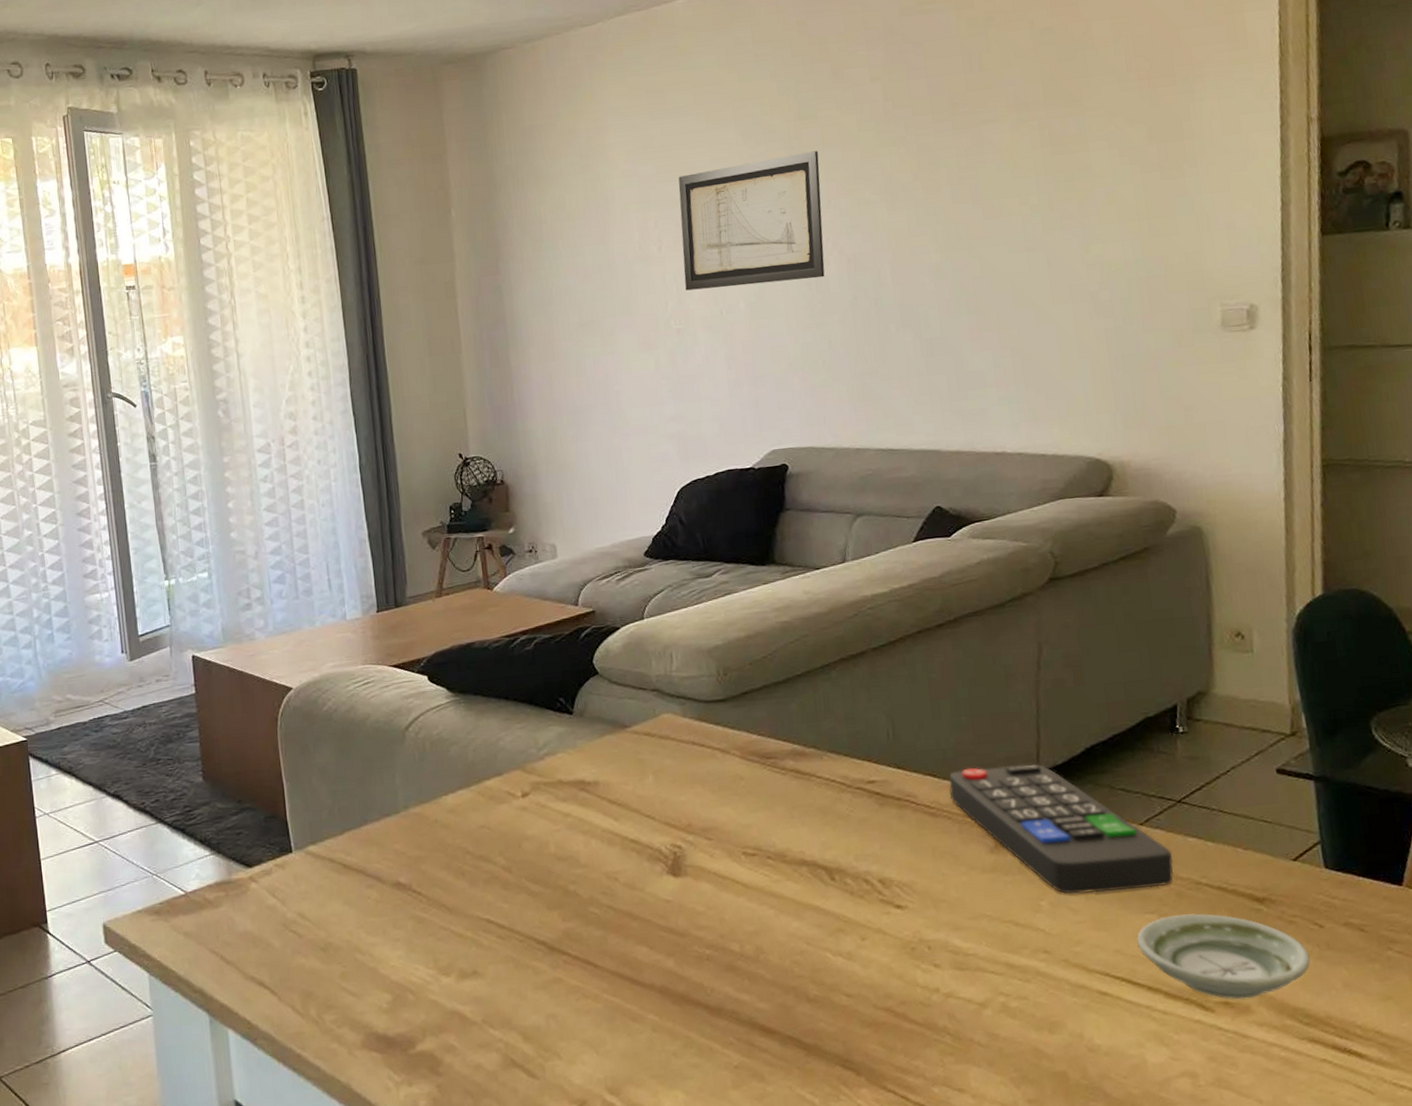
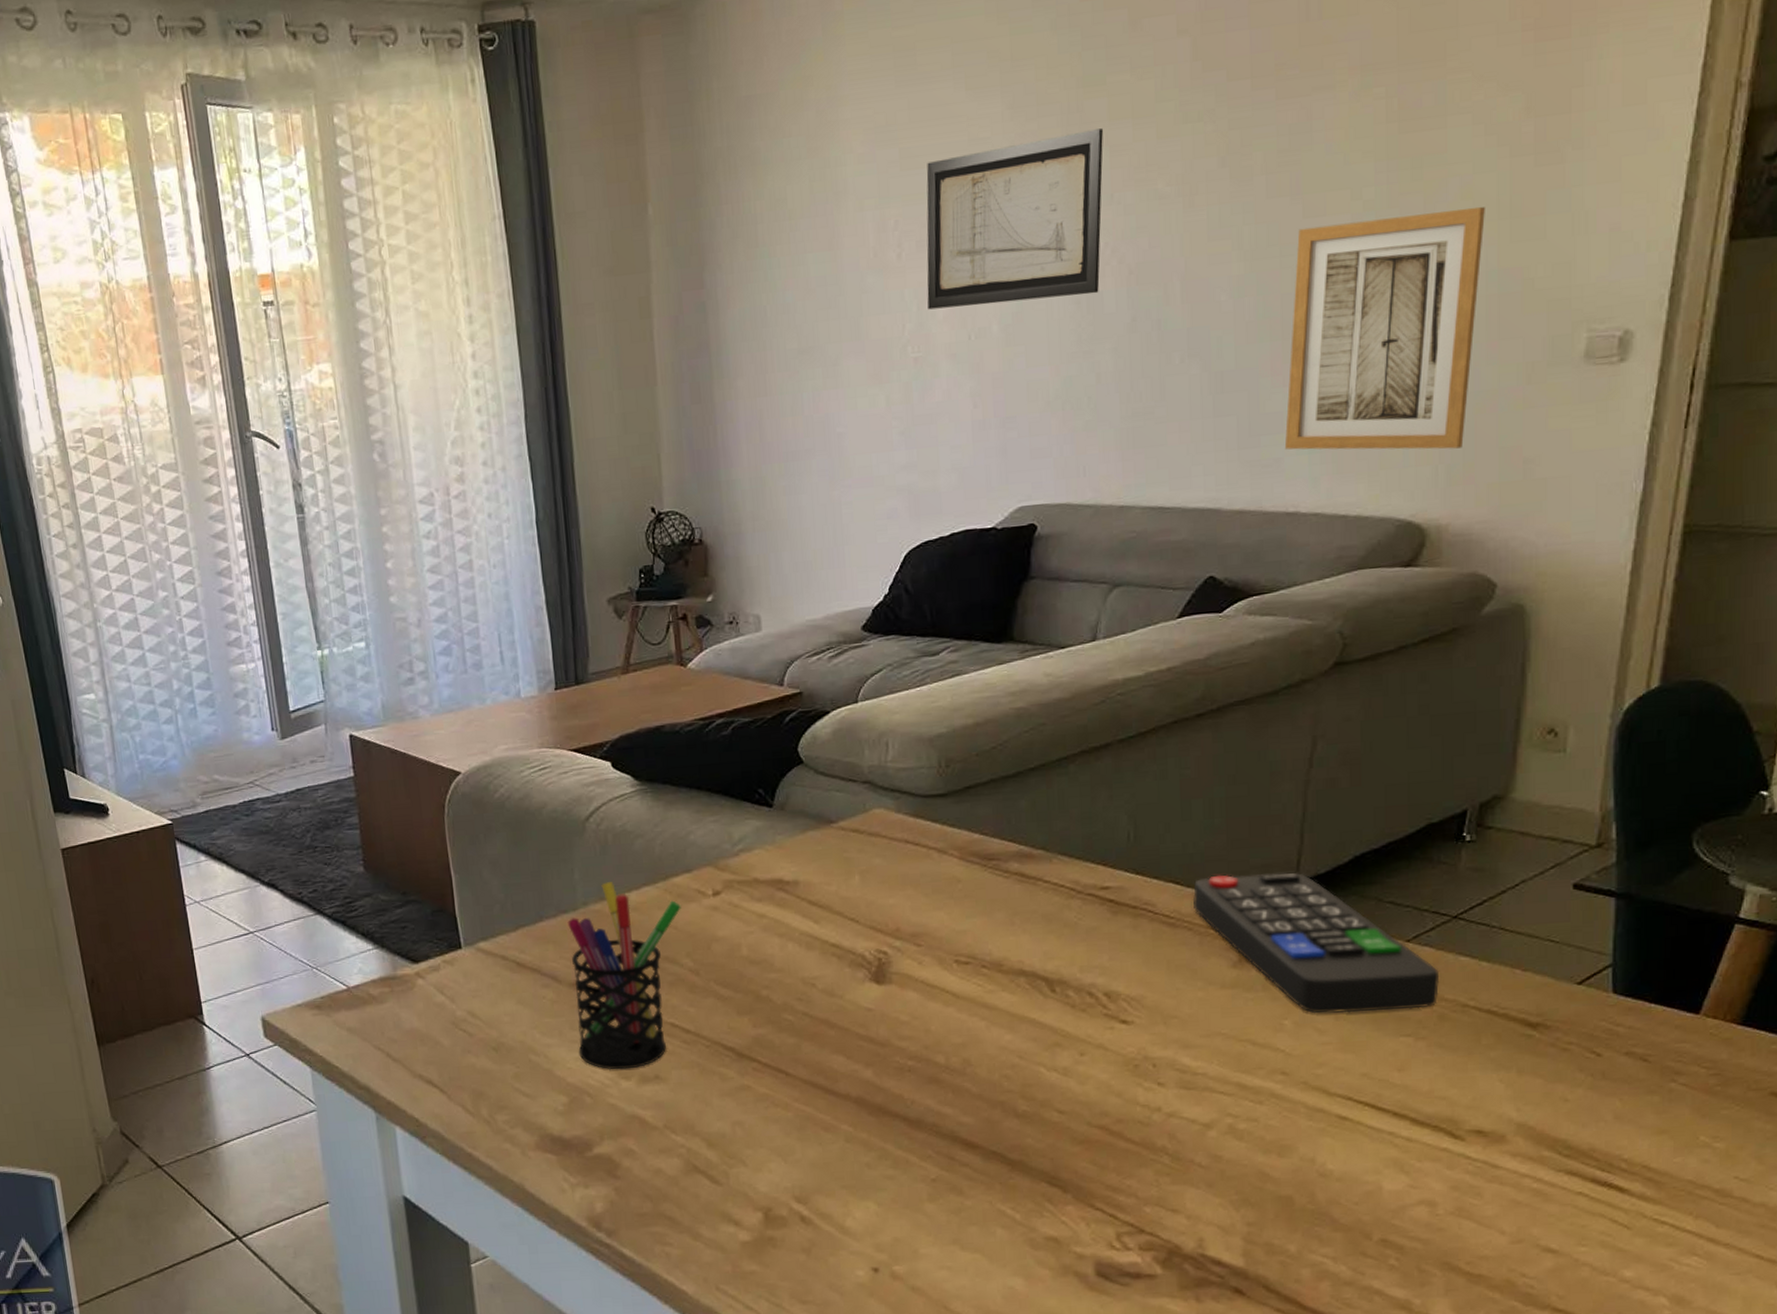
pen holder: none [390,786,493,967] -> present [567,882,681,1070]
wall art: none [981,209,1134,402] -> present [1284,206,1485,450]
saucer: present [1137,913,1310,1000] -> none [1388,1037,1580,1129]

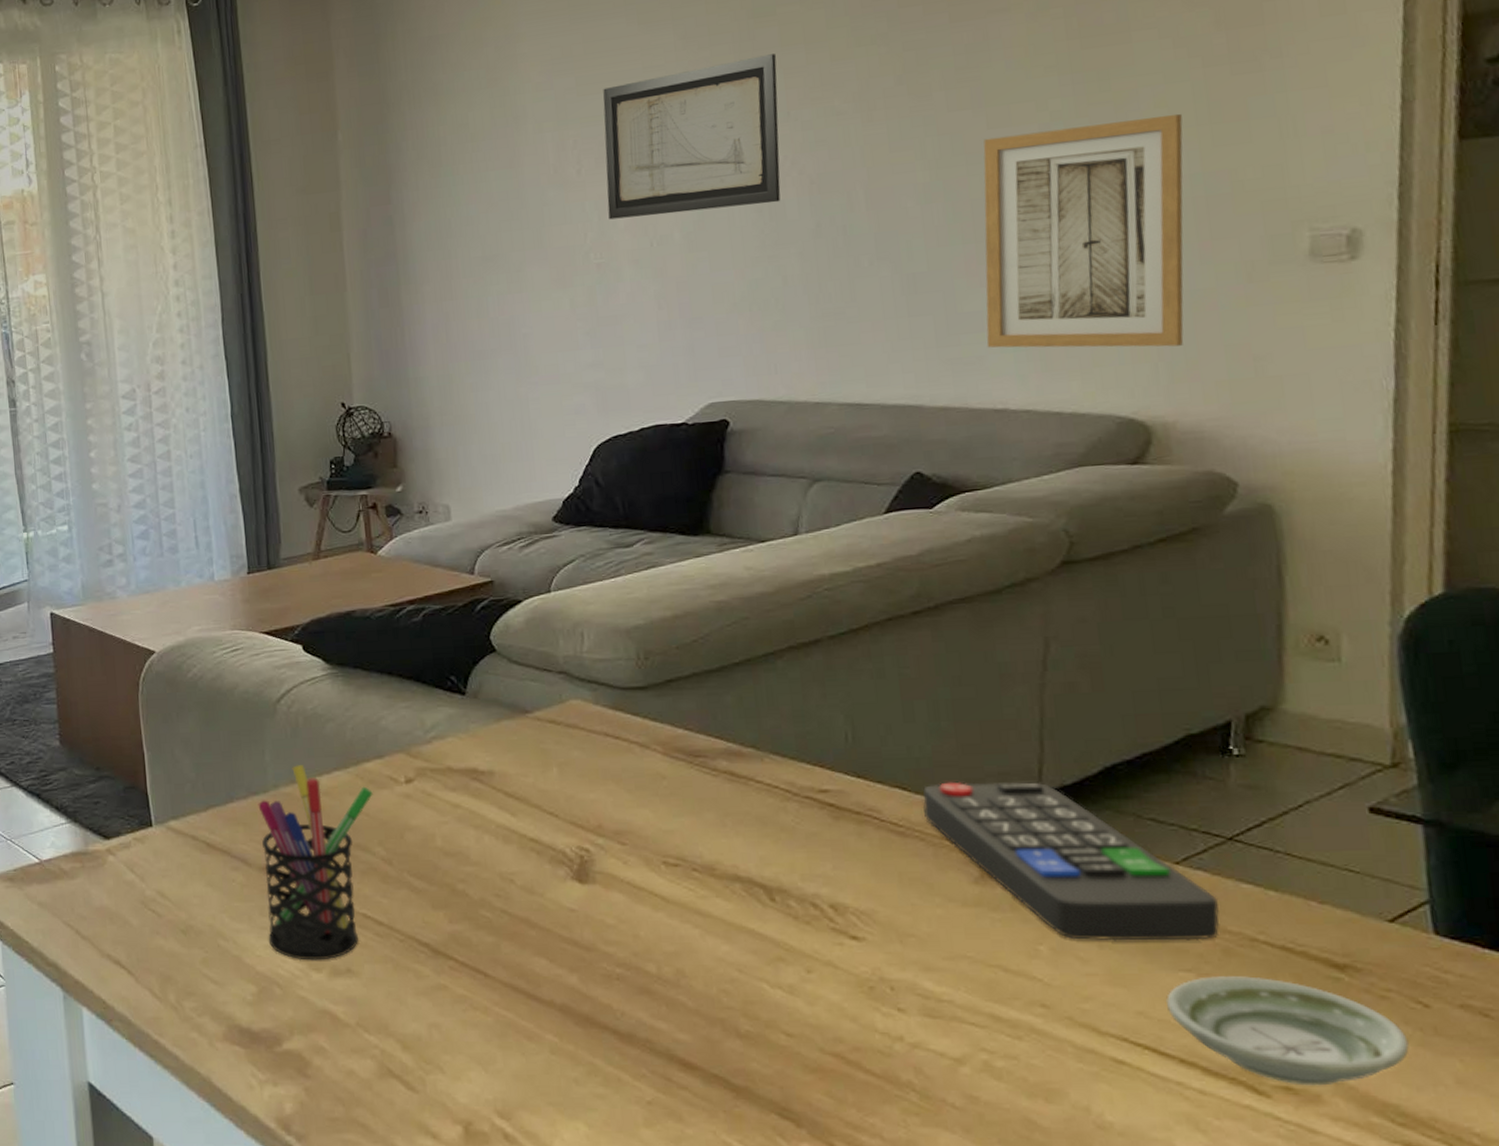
saucer: none [1388,1037,1580,1129] -> present [1166,976,1409,1086]

